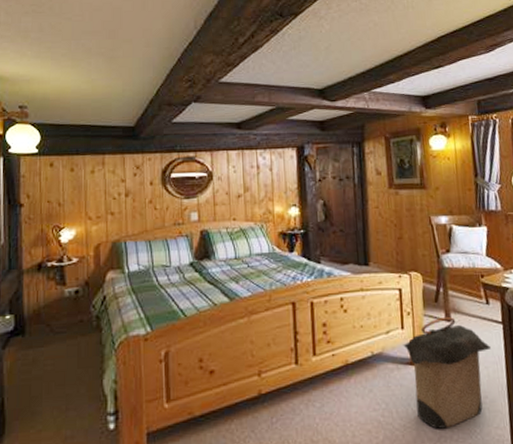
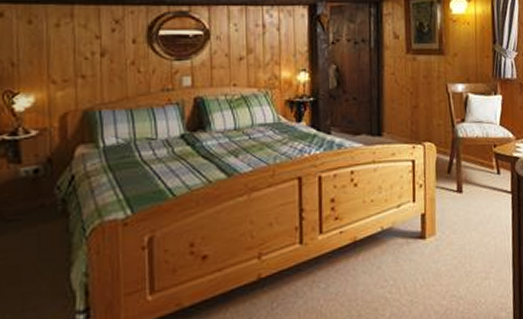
laundry hamper: present [403,316,491,429] -> none [414,187,499,302]

